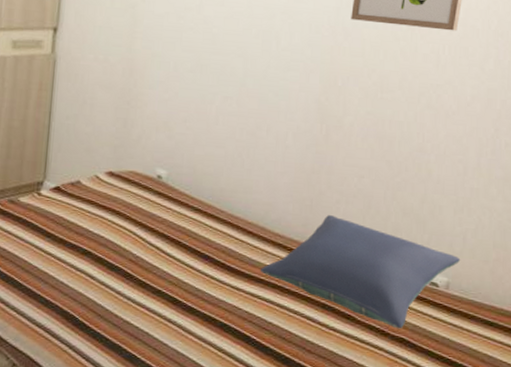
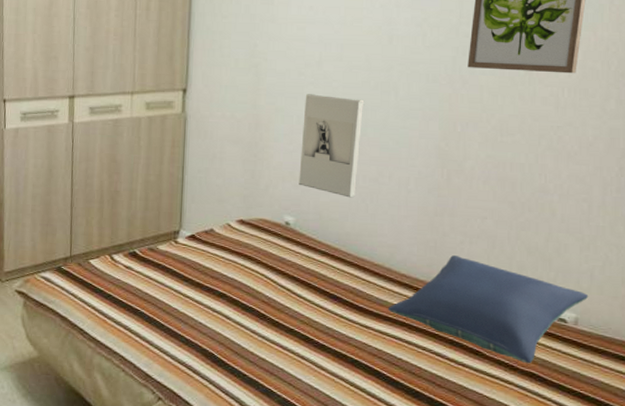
wall sculpture: none [173,39,245,152] -> present [299,94,365,198]

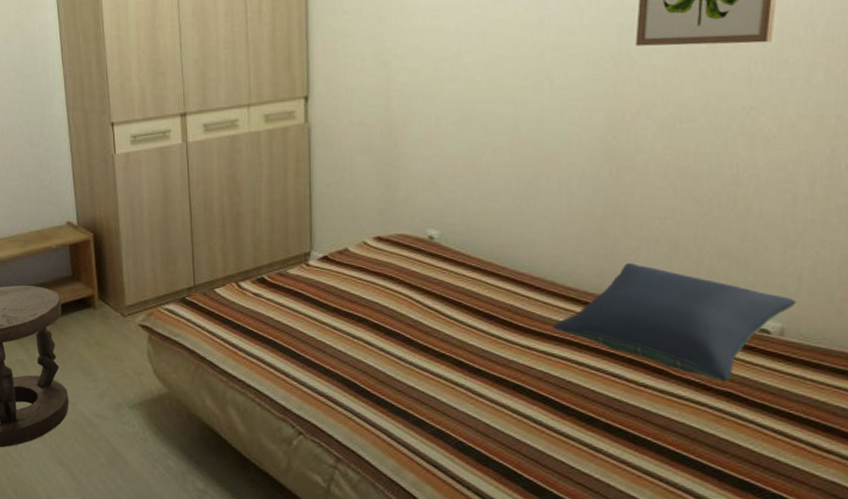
wall sculpture: present [299,94,365,198] -> none [441,91,514,205]

